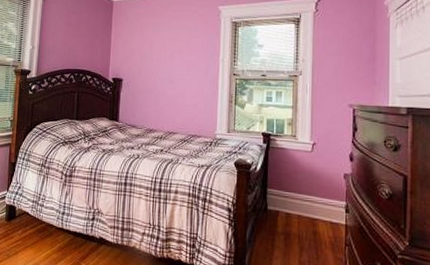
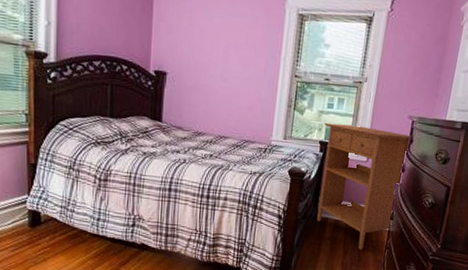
bookshelf: none [265,115,355,247] -> present [317,122,412,250]

